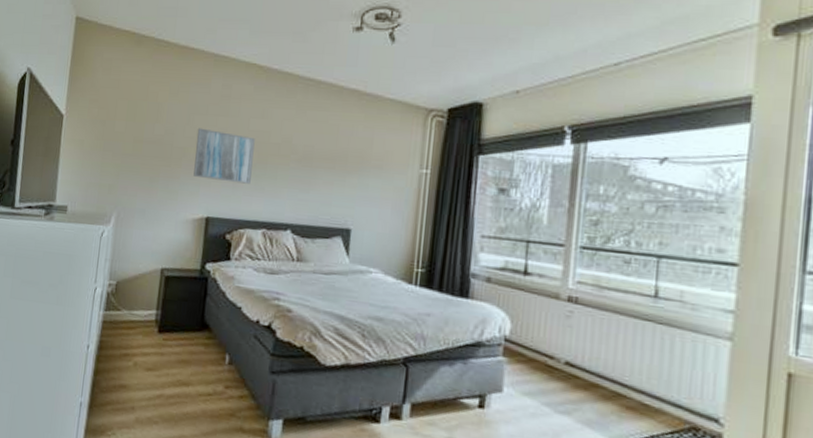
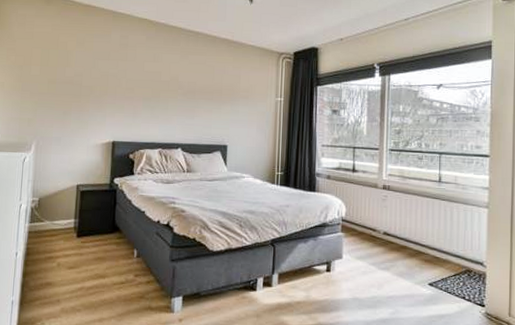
wall art: present [193,128,255,184] -> none [100,70,149,114]

